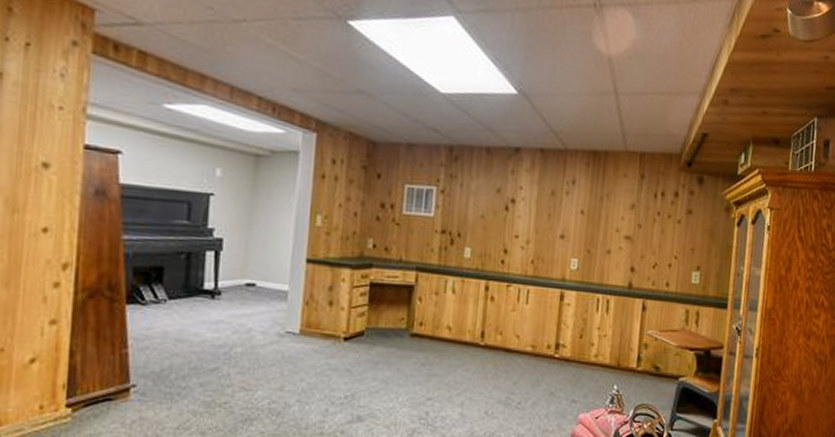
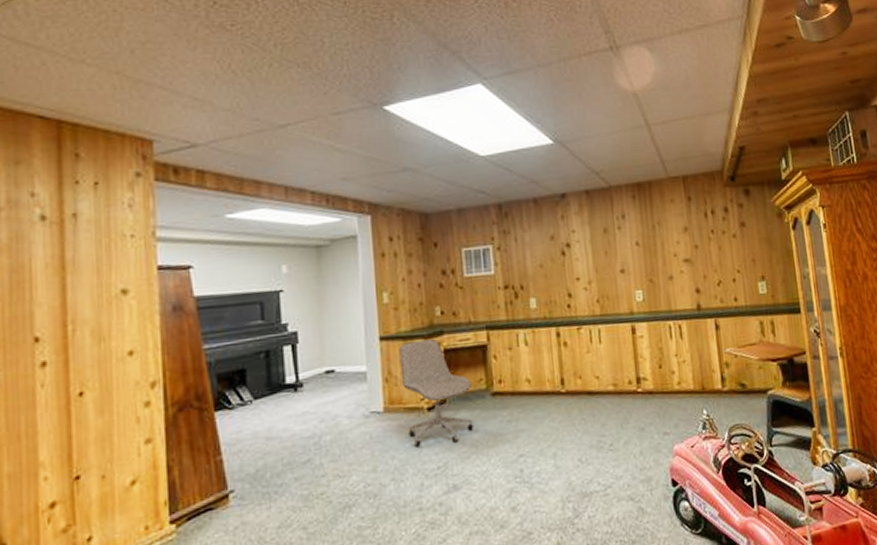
office chair: none [321,269,393,376] -> present [399,338,473,448]

